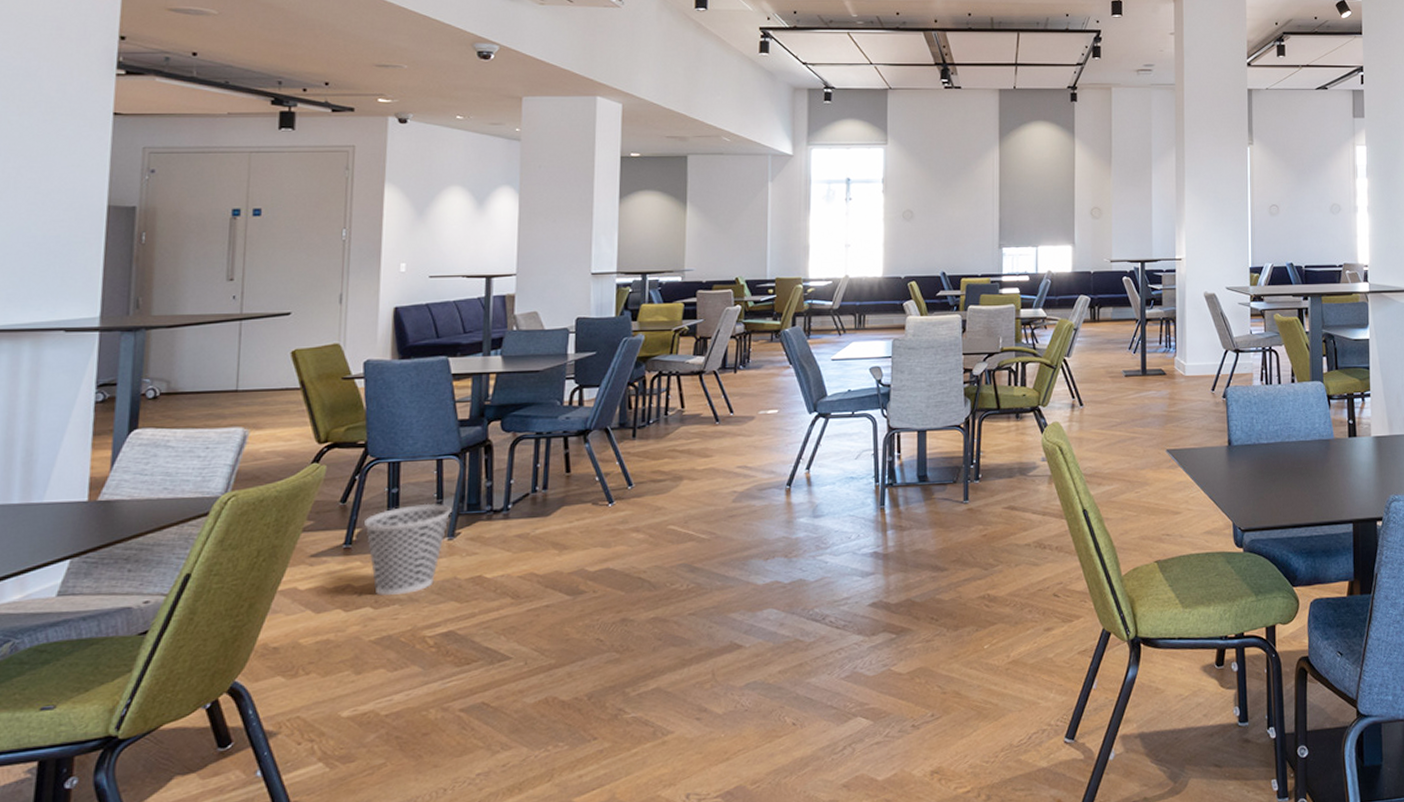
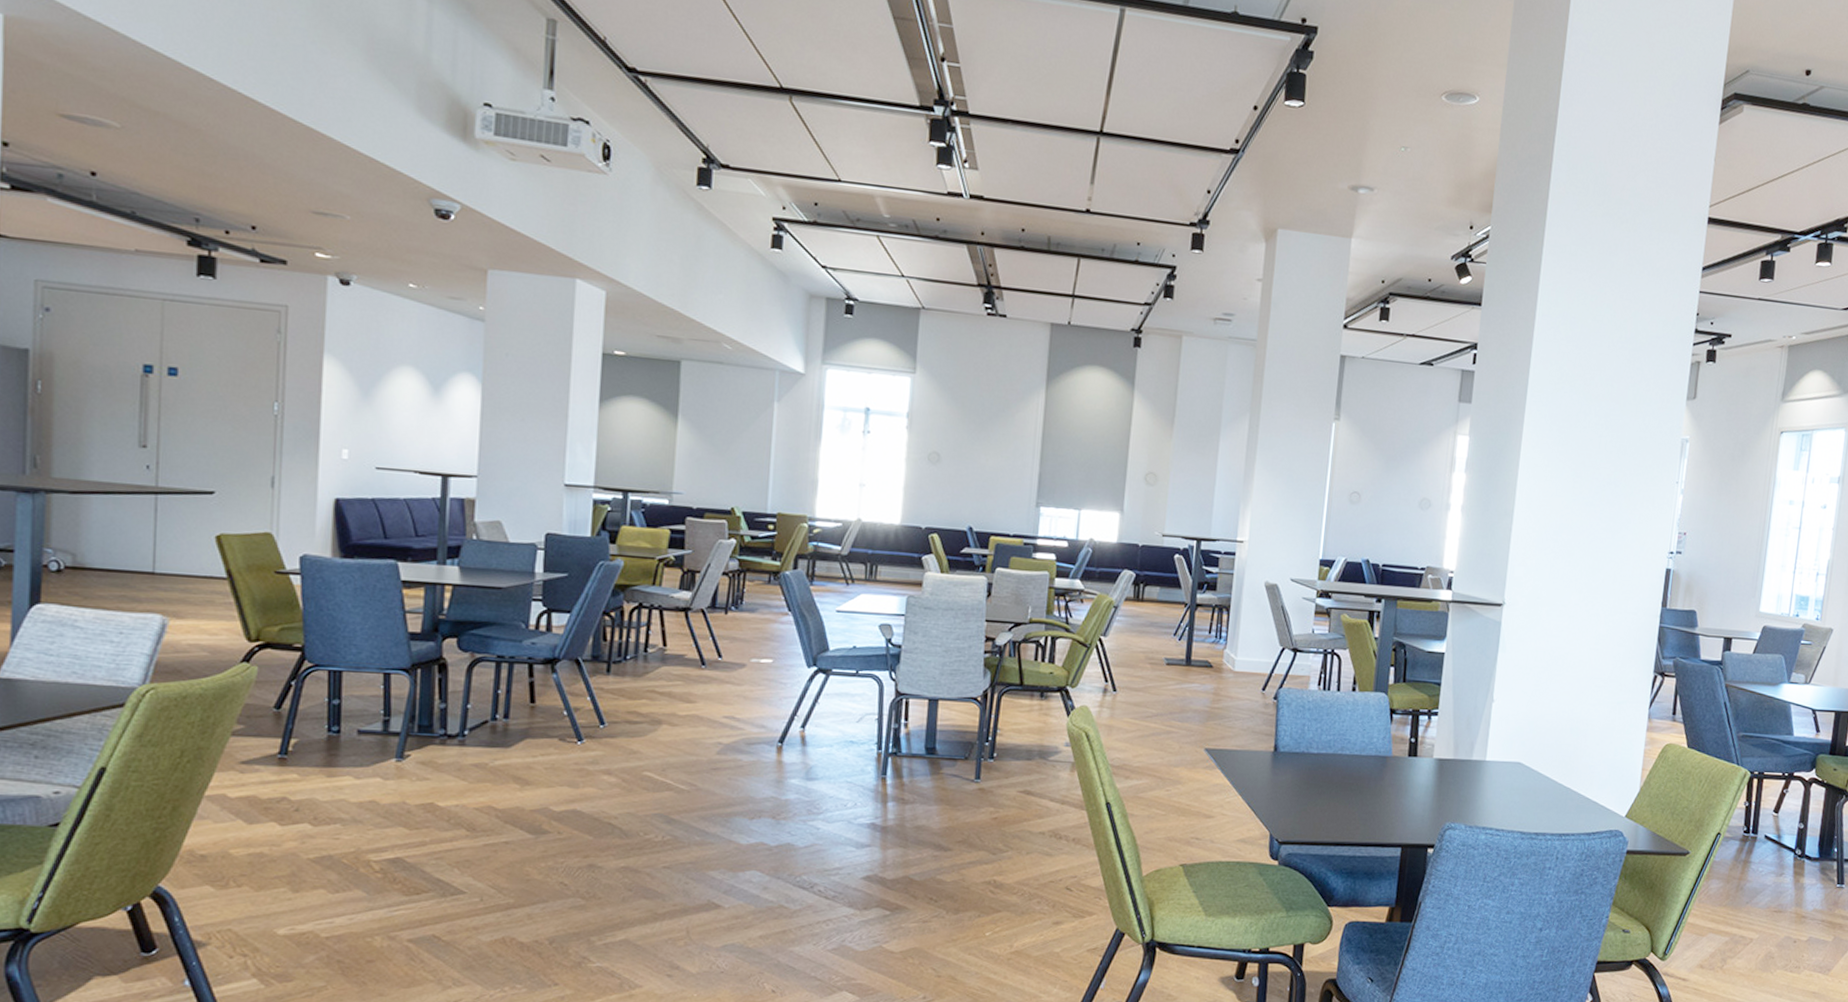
wastebasket: present [363,503,452,596] -> none [300,719,401,814]

